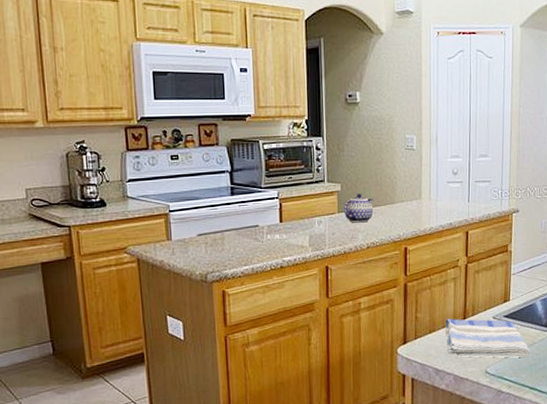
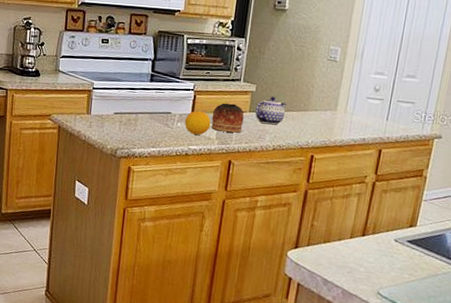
fruit: none [274,219,302,245] -> present [184,110,211,135]
bowl: none [301,206,334,237] -> present [211,103,244,133]
dish towel: present [445,318,530,358] -> none [340,232,432,287]

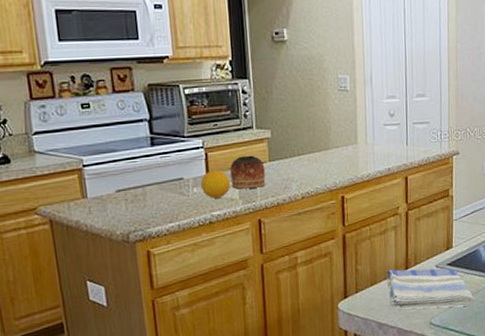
teapot: present [255,97,287,125] -> none [275,140,307,172]
dish towel: none [340,232,432,287] -> present [387,268,475,309]

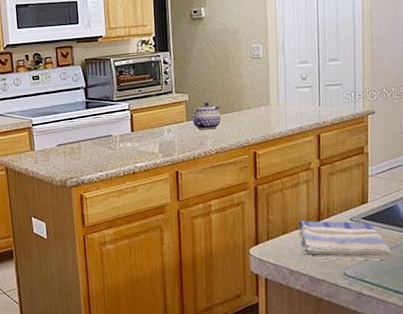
fruit: present [200,170,231,198] -> none [126,128,152,152]
bowl: present [229,155,265,189] -> none [151,115,183,145]
teapot: none [275,140,307,172] -> present [192,102,221,130]

